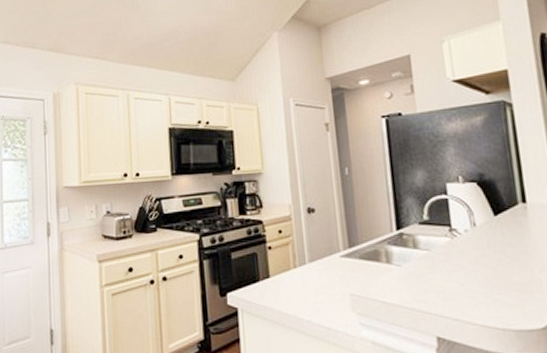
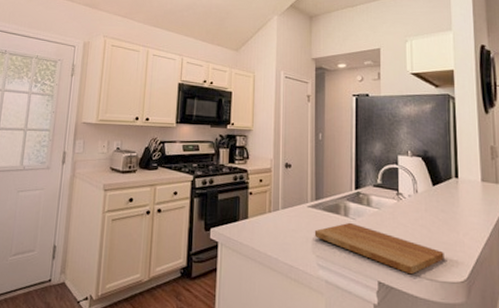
cutting board: none [351,270,518,325] -> present [314,222,444,275]

